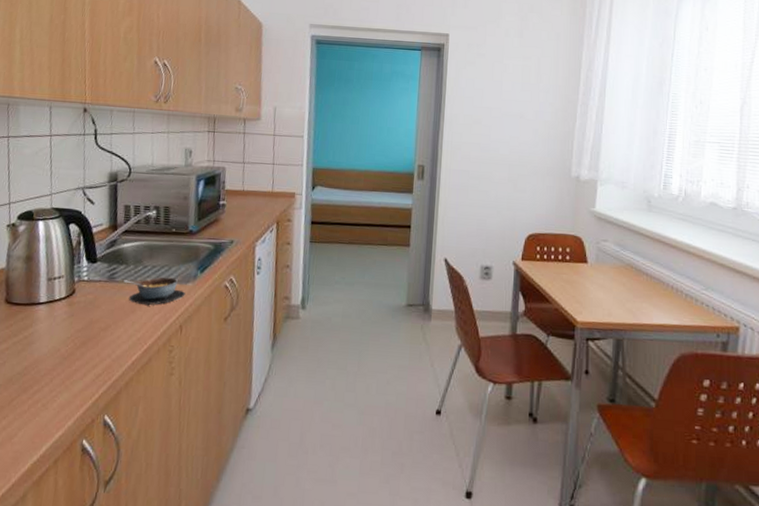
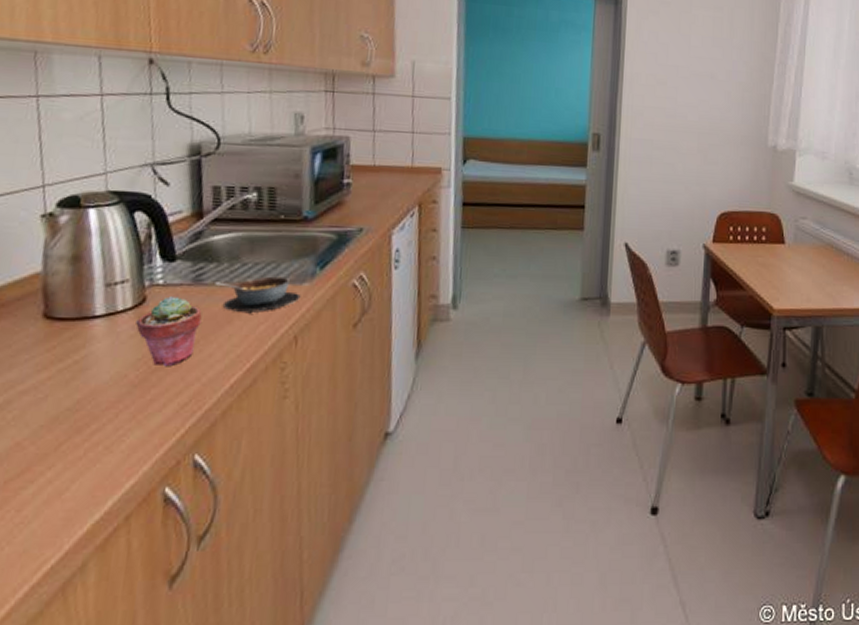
potted succulent: none [67,290,114,345] -> present [135,296,202,367]

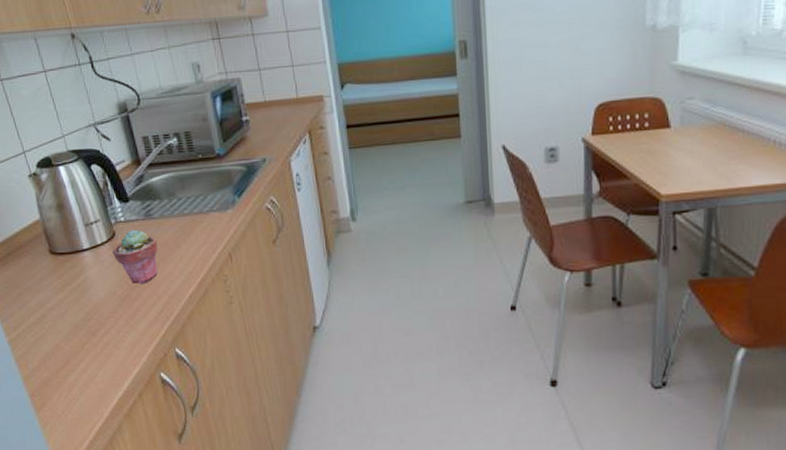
soup bowl: present [215,276,301,314] -> none [161,206,228,239]

